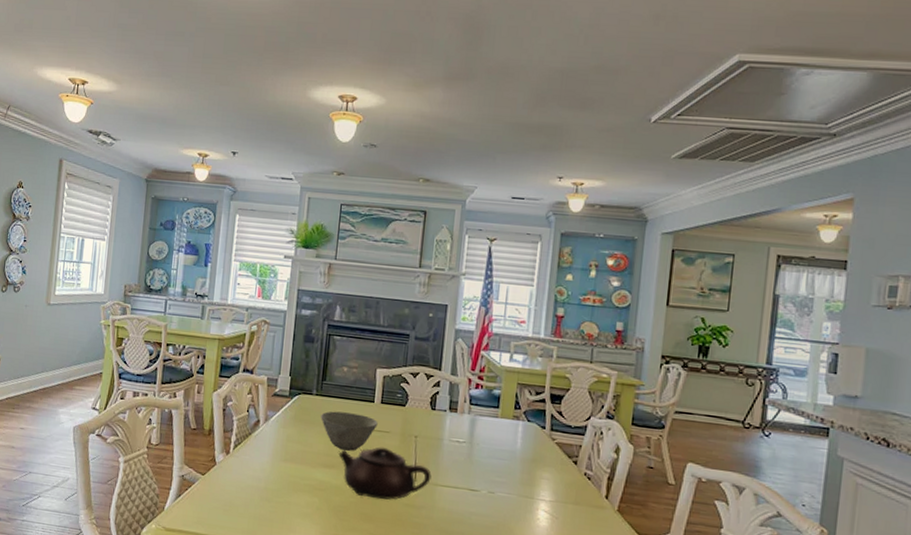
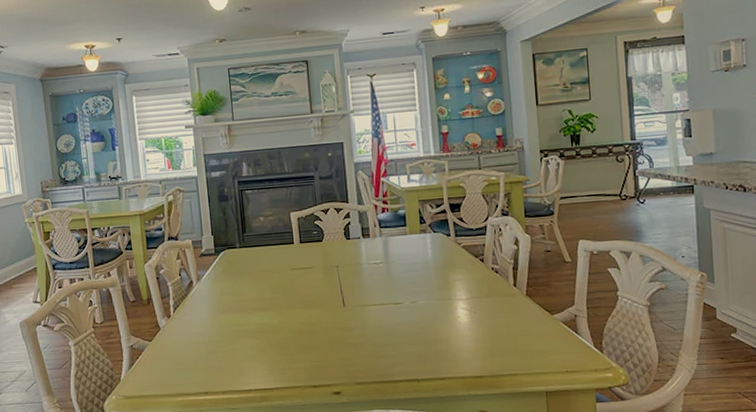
bowl: present [321,411,378,451] -> none [248,257,301,292]
teapot: present [338,446,432,500] -> none [270,282,358,330]

